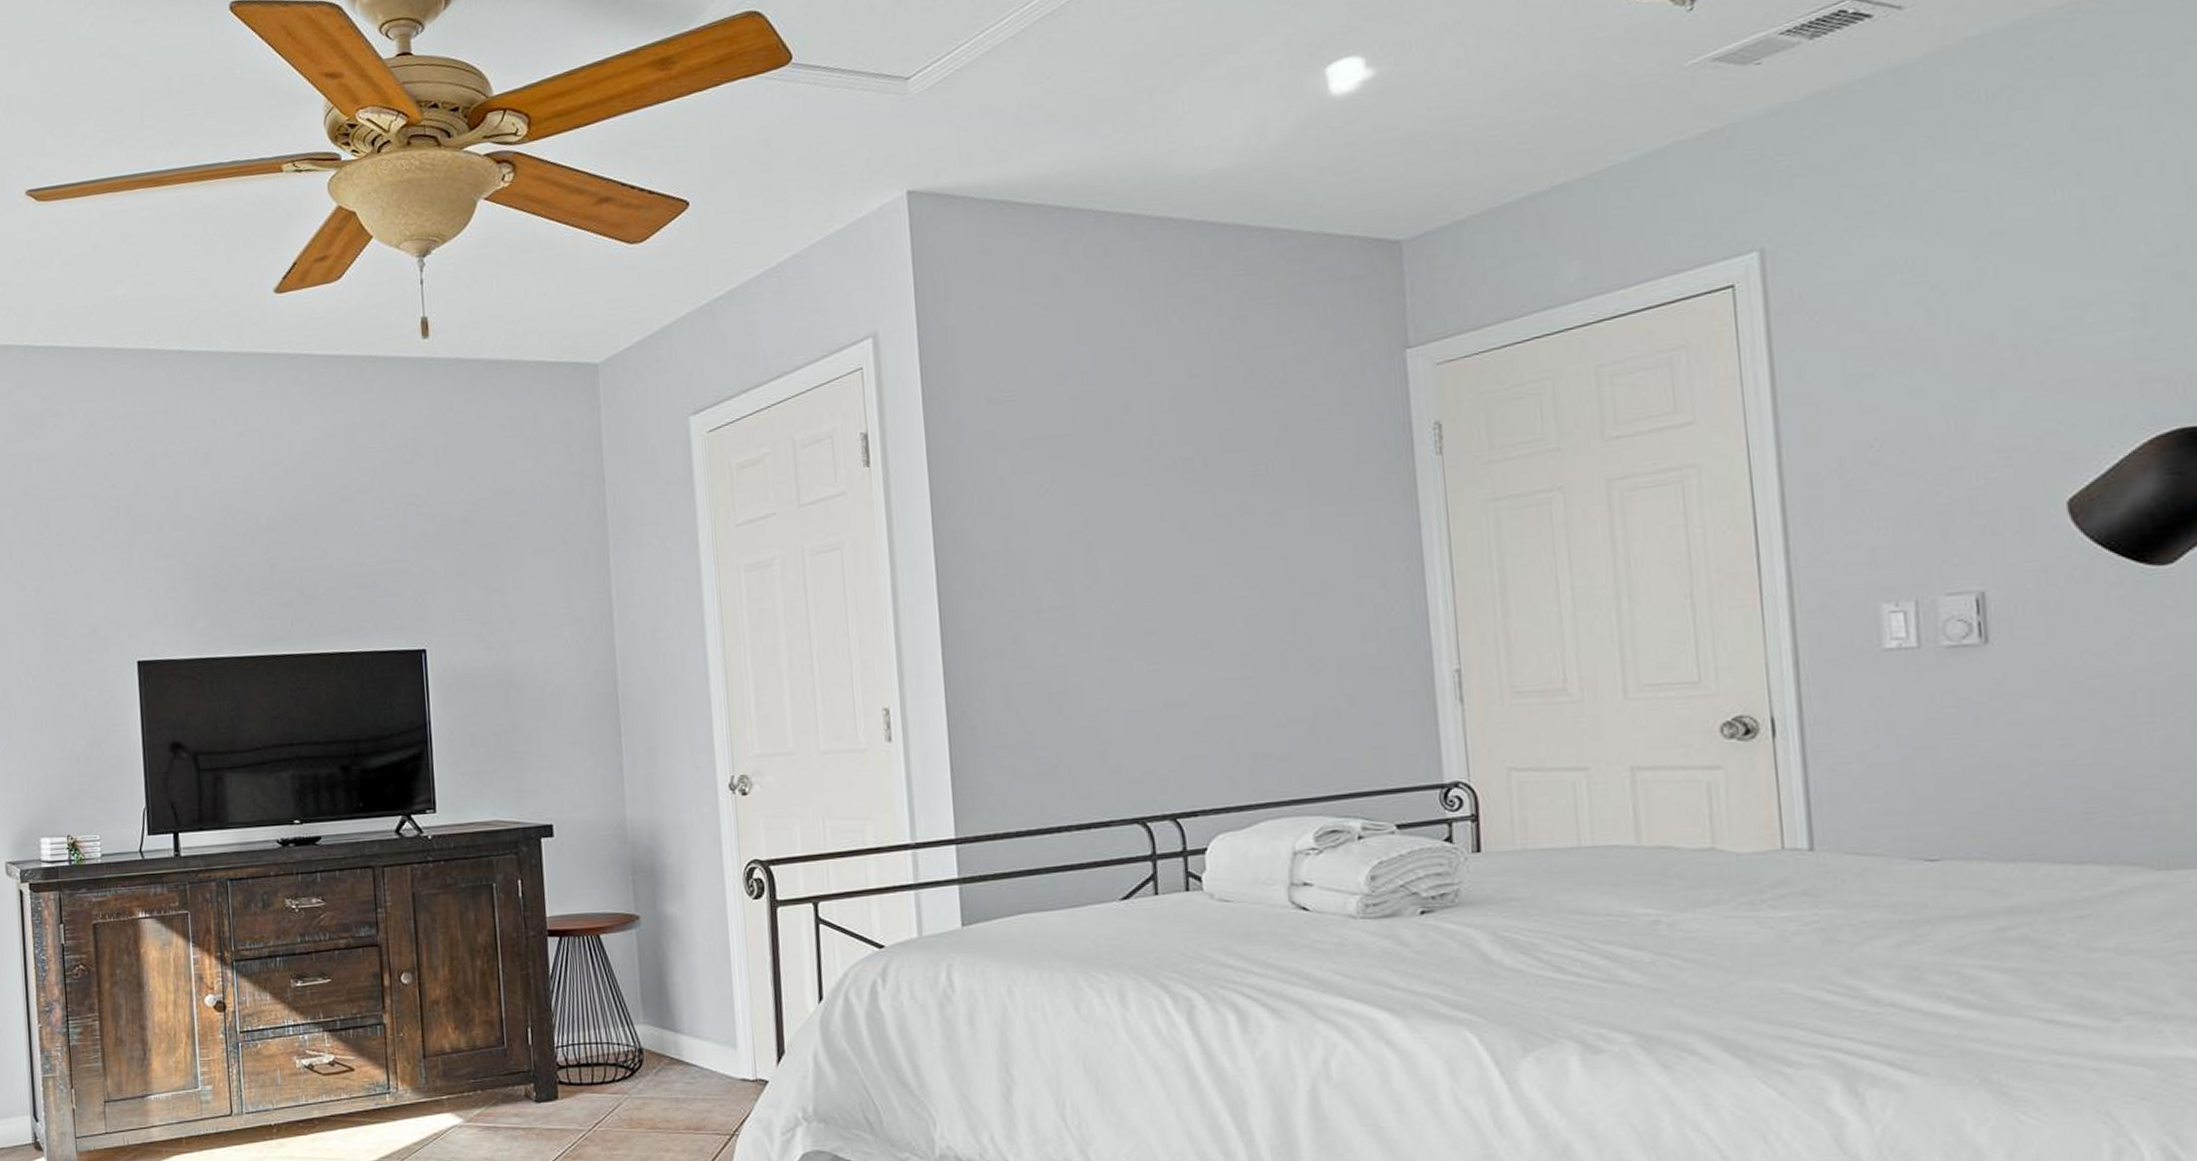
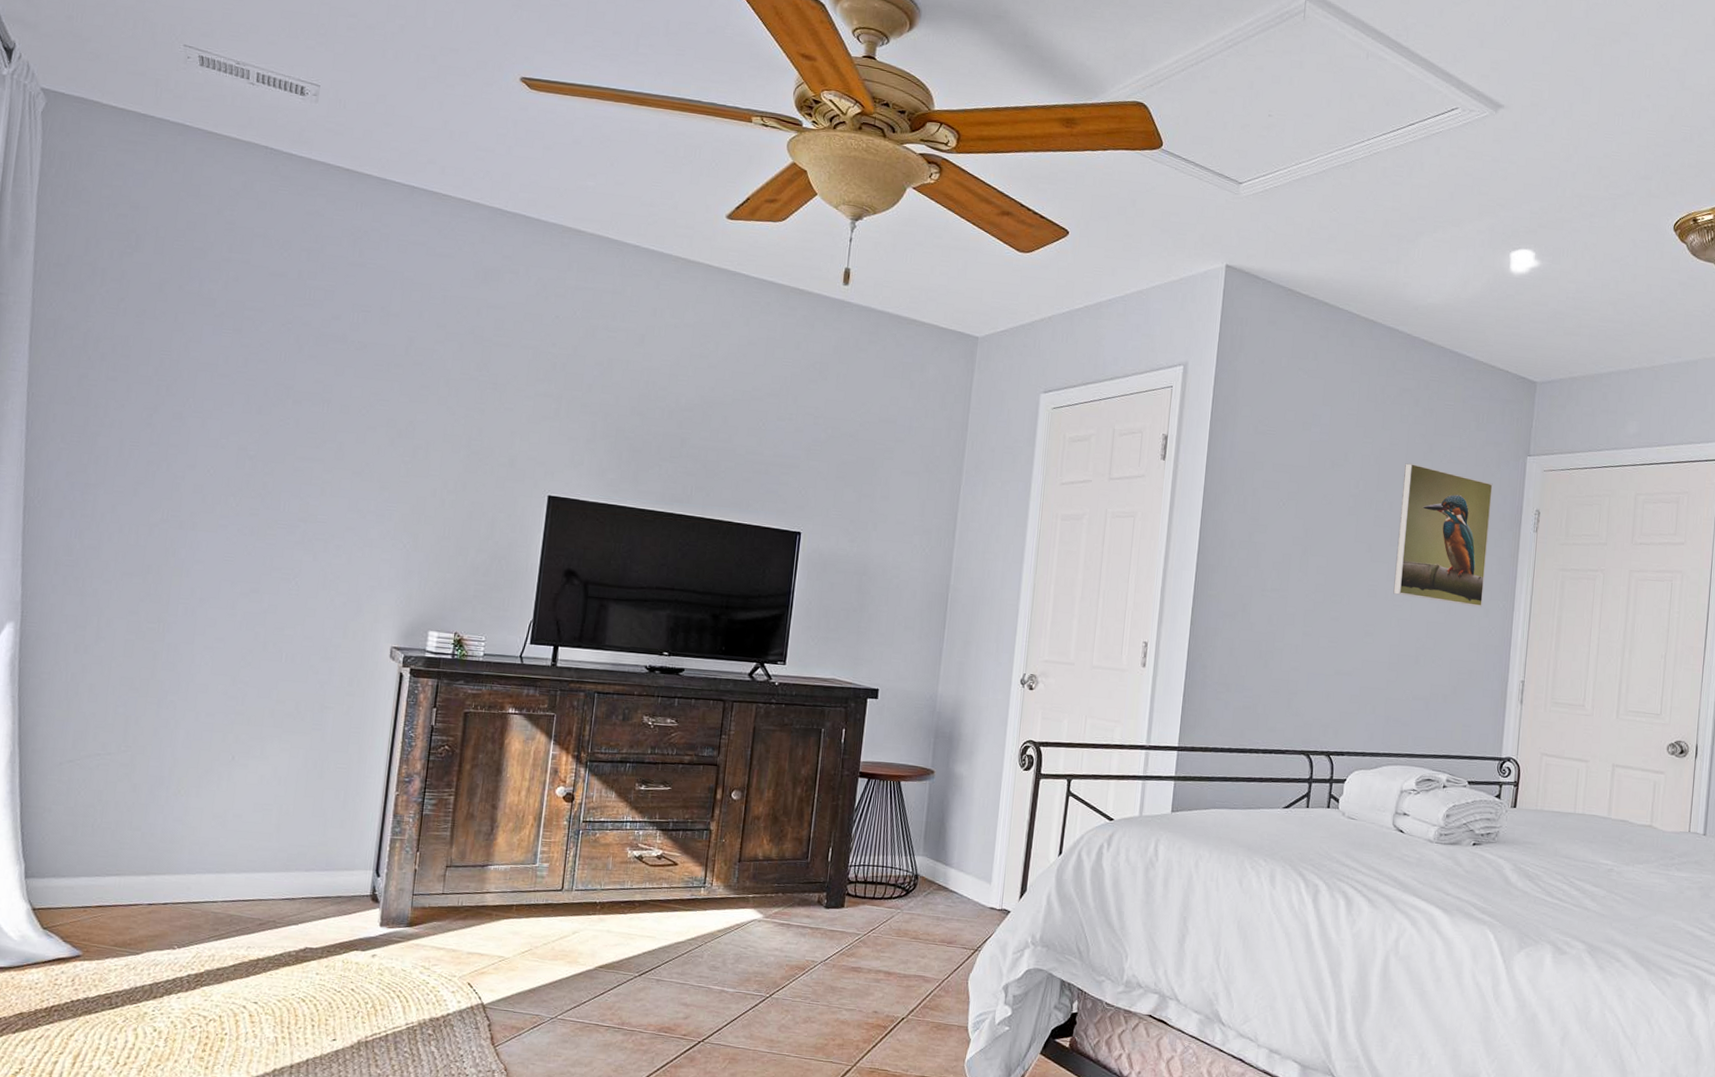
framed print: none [1216,396,1373,583] -> present [1393,463,1493,607]

